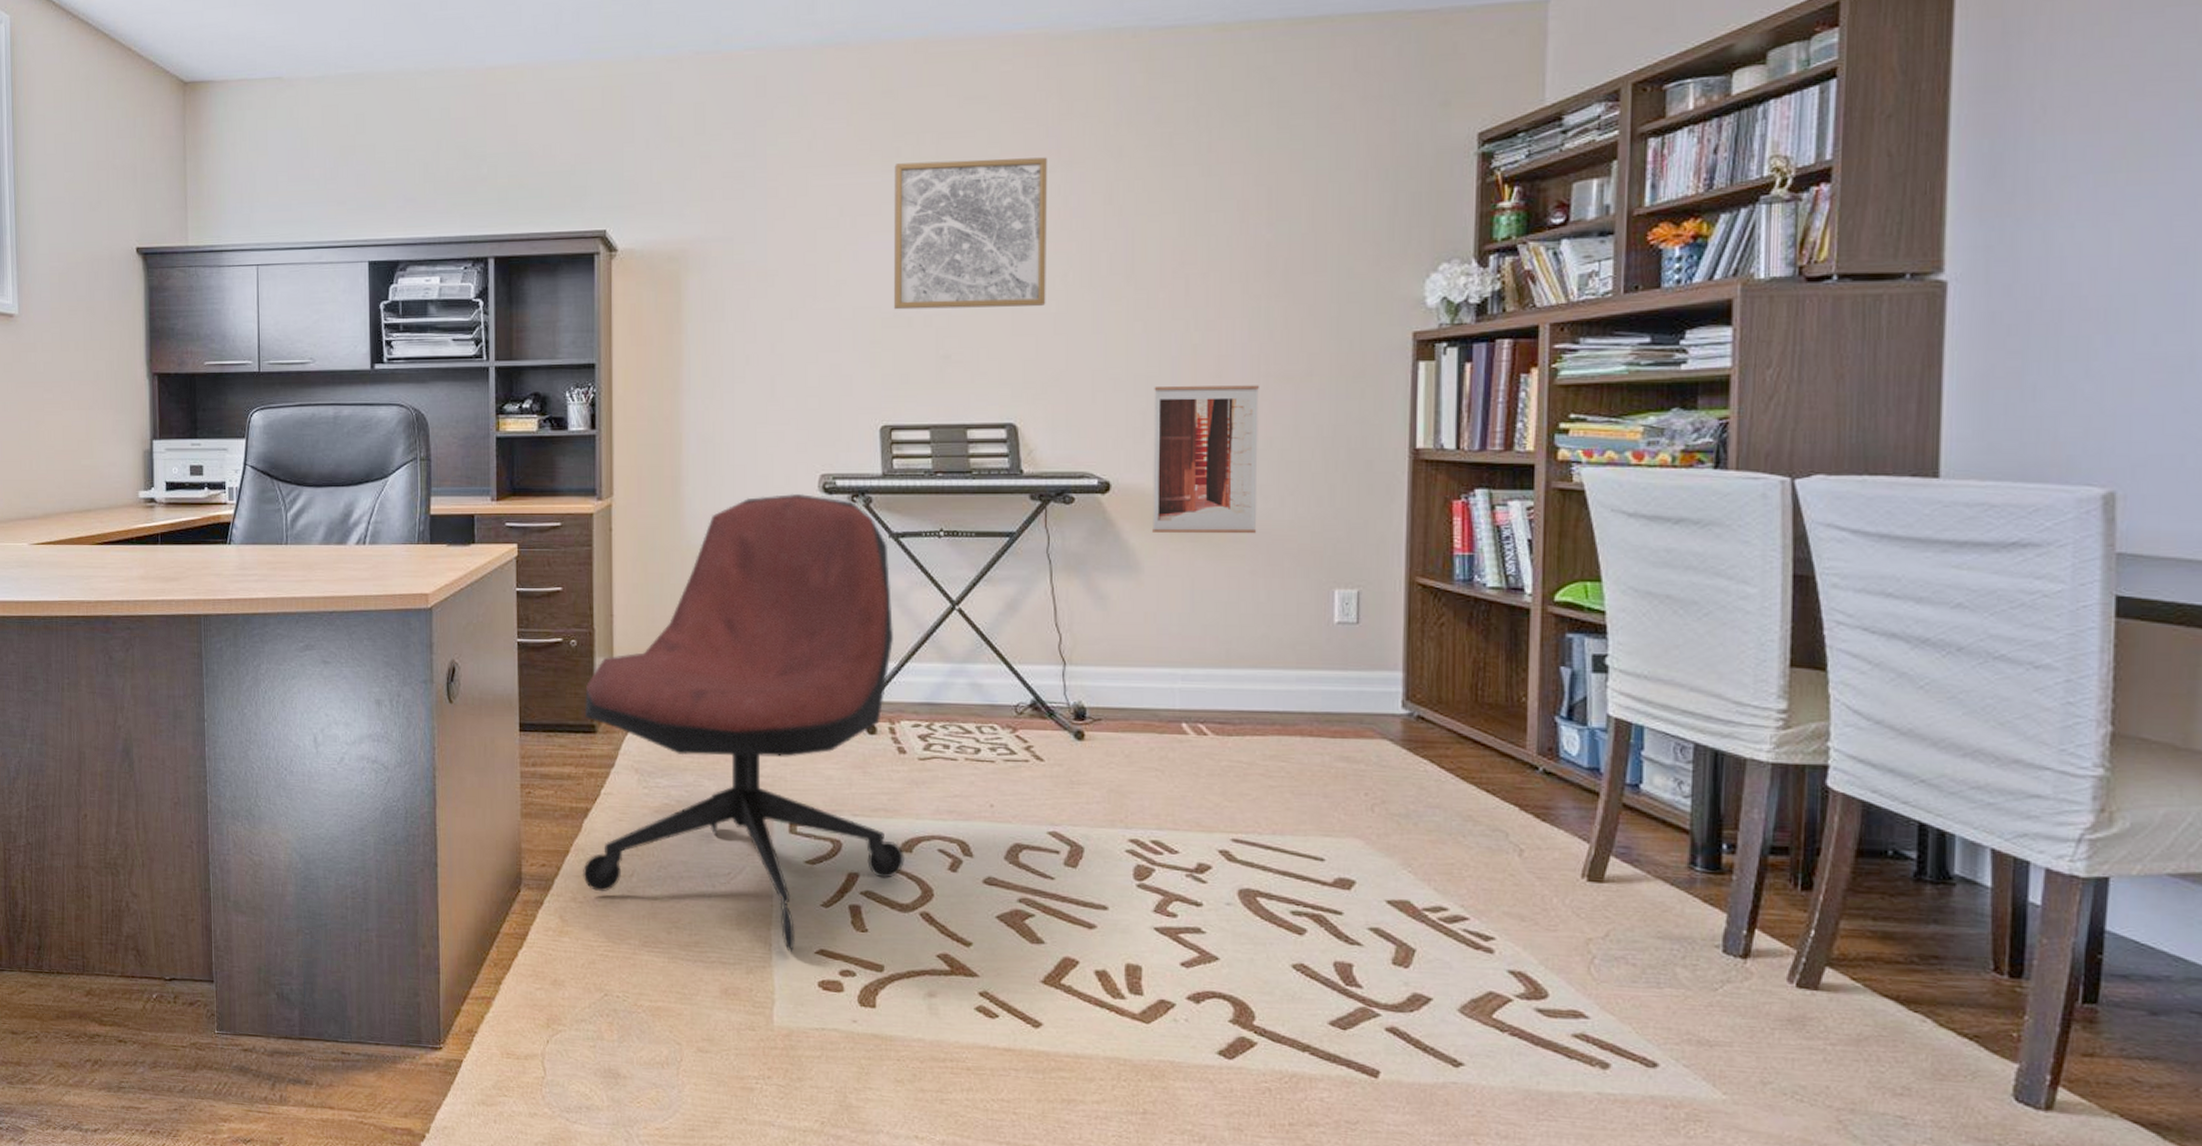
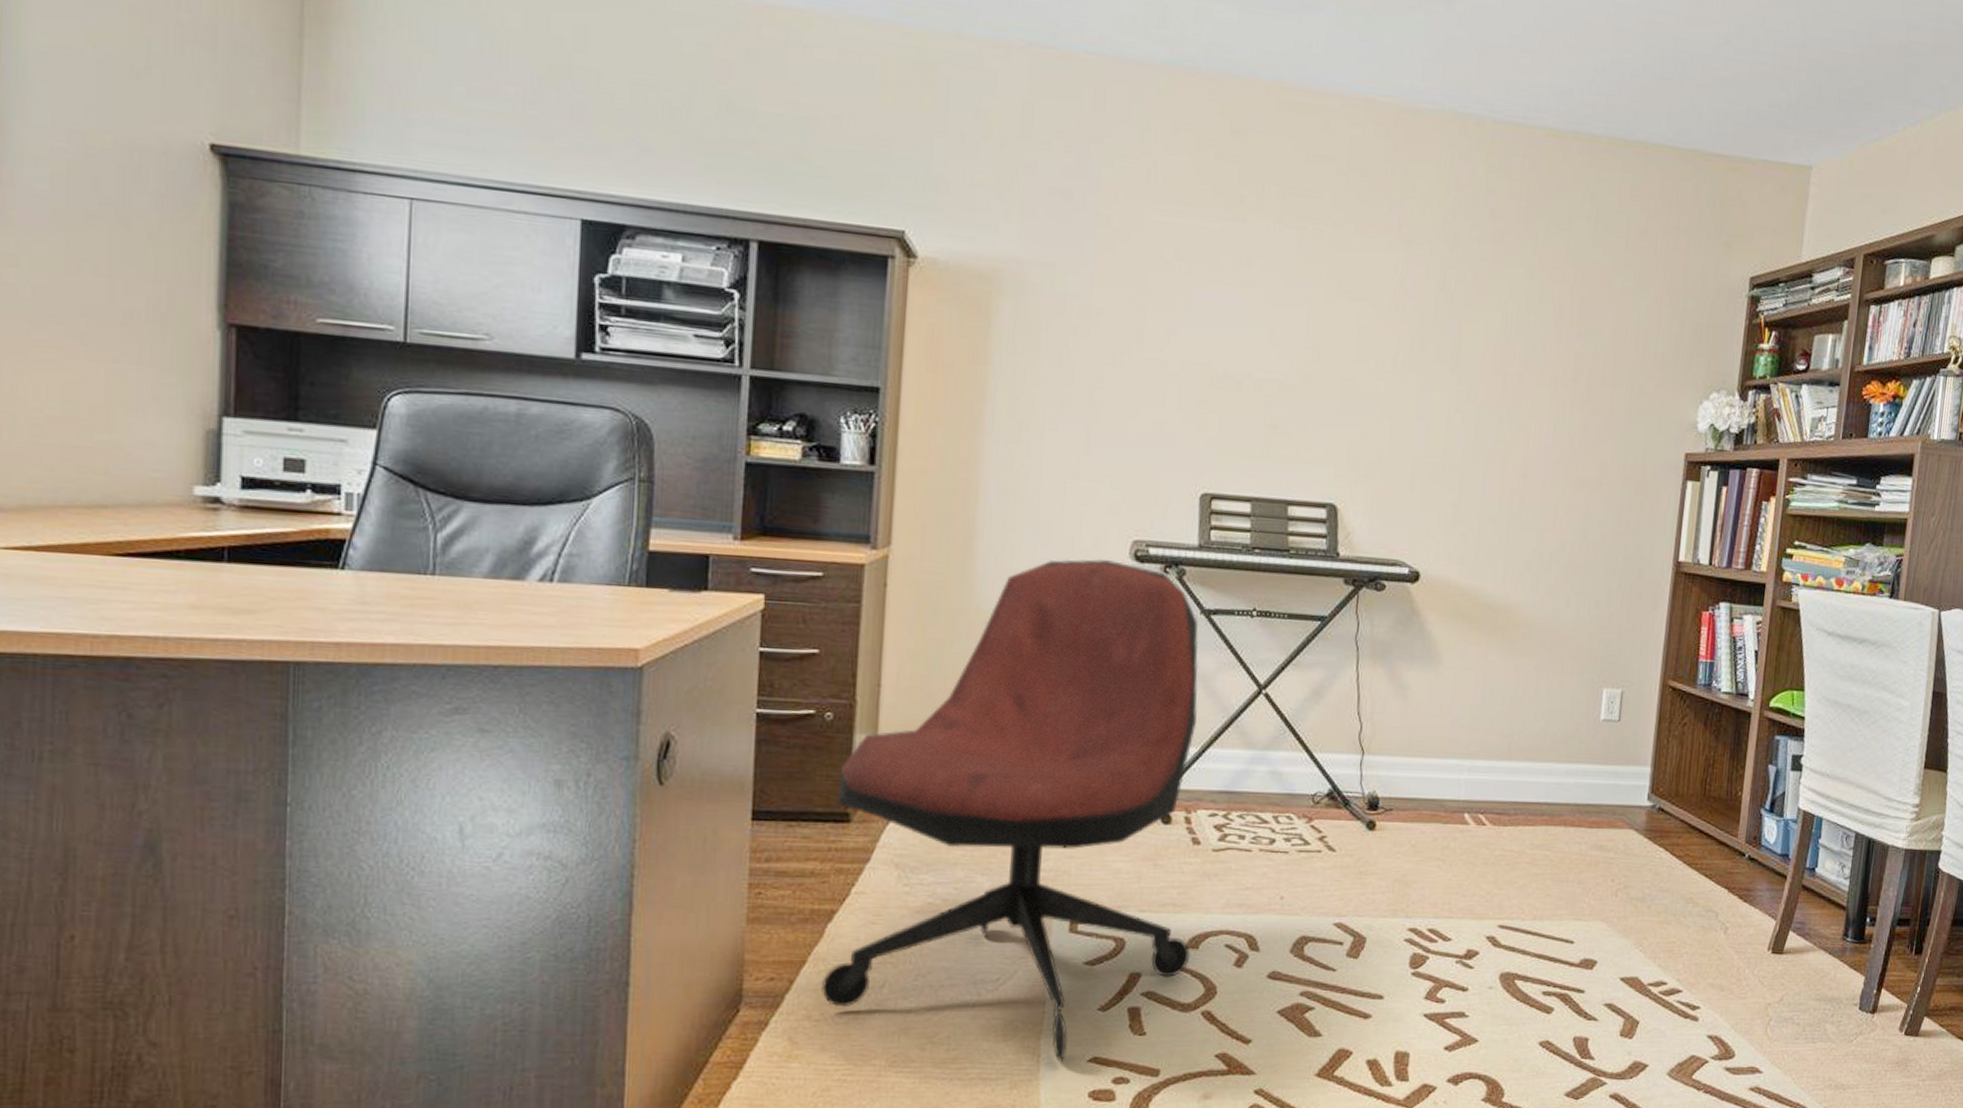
wall art: present [893,157,1047,310] -> none [1223,212,1388,387]
wall art: present [1153,385,1259,534] -> none [1454,480,1557,632]

